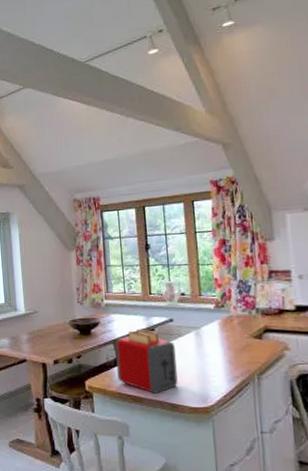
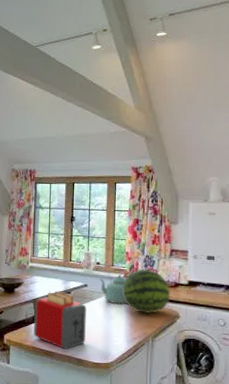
kettle: none [186,297,223,339] -> present [99,268,131,305]
fruit: none [214,295,275,349] -> present [121,268,171,314]

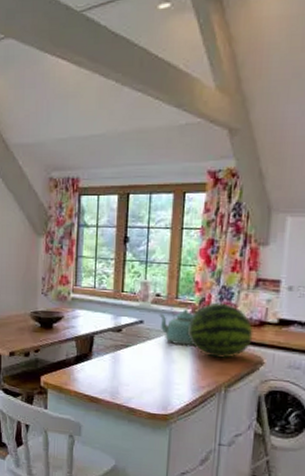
toaster: present [34,291,86,349] -> none [76,327,141,396]

